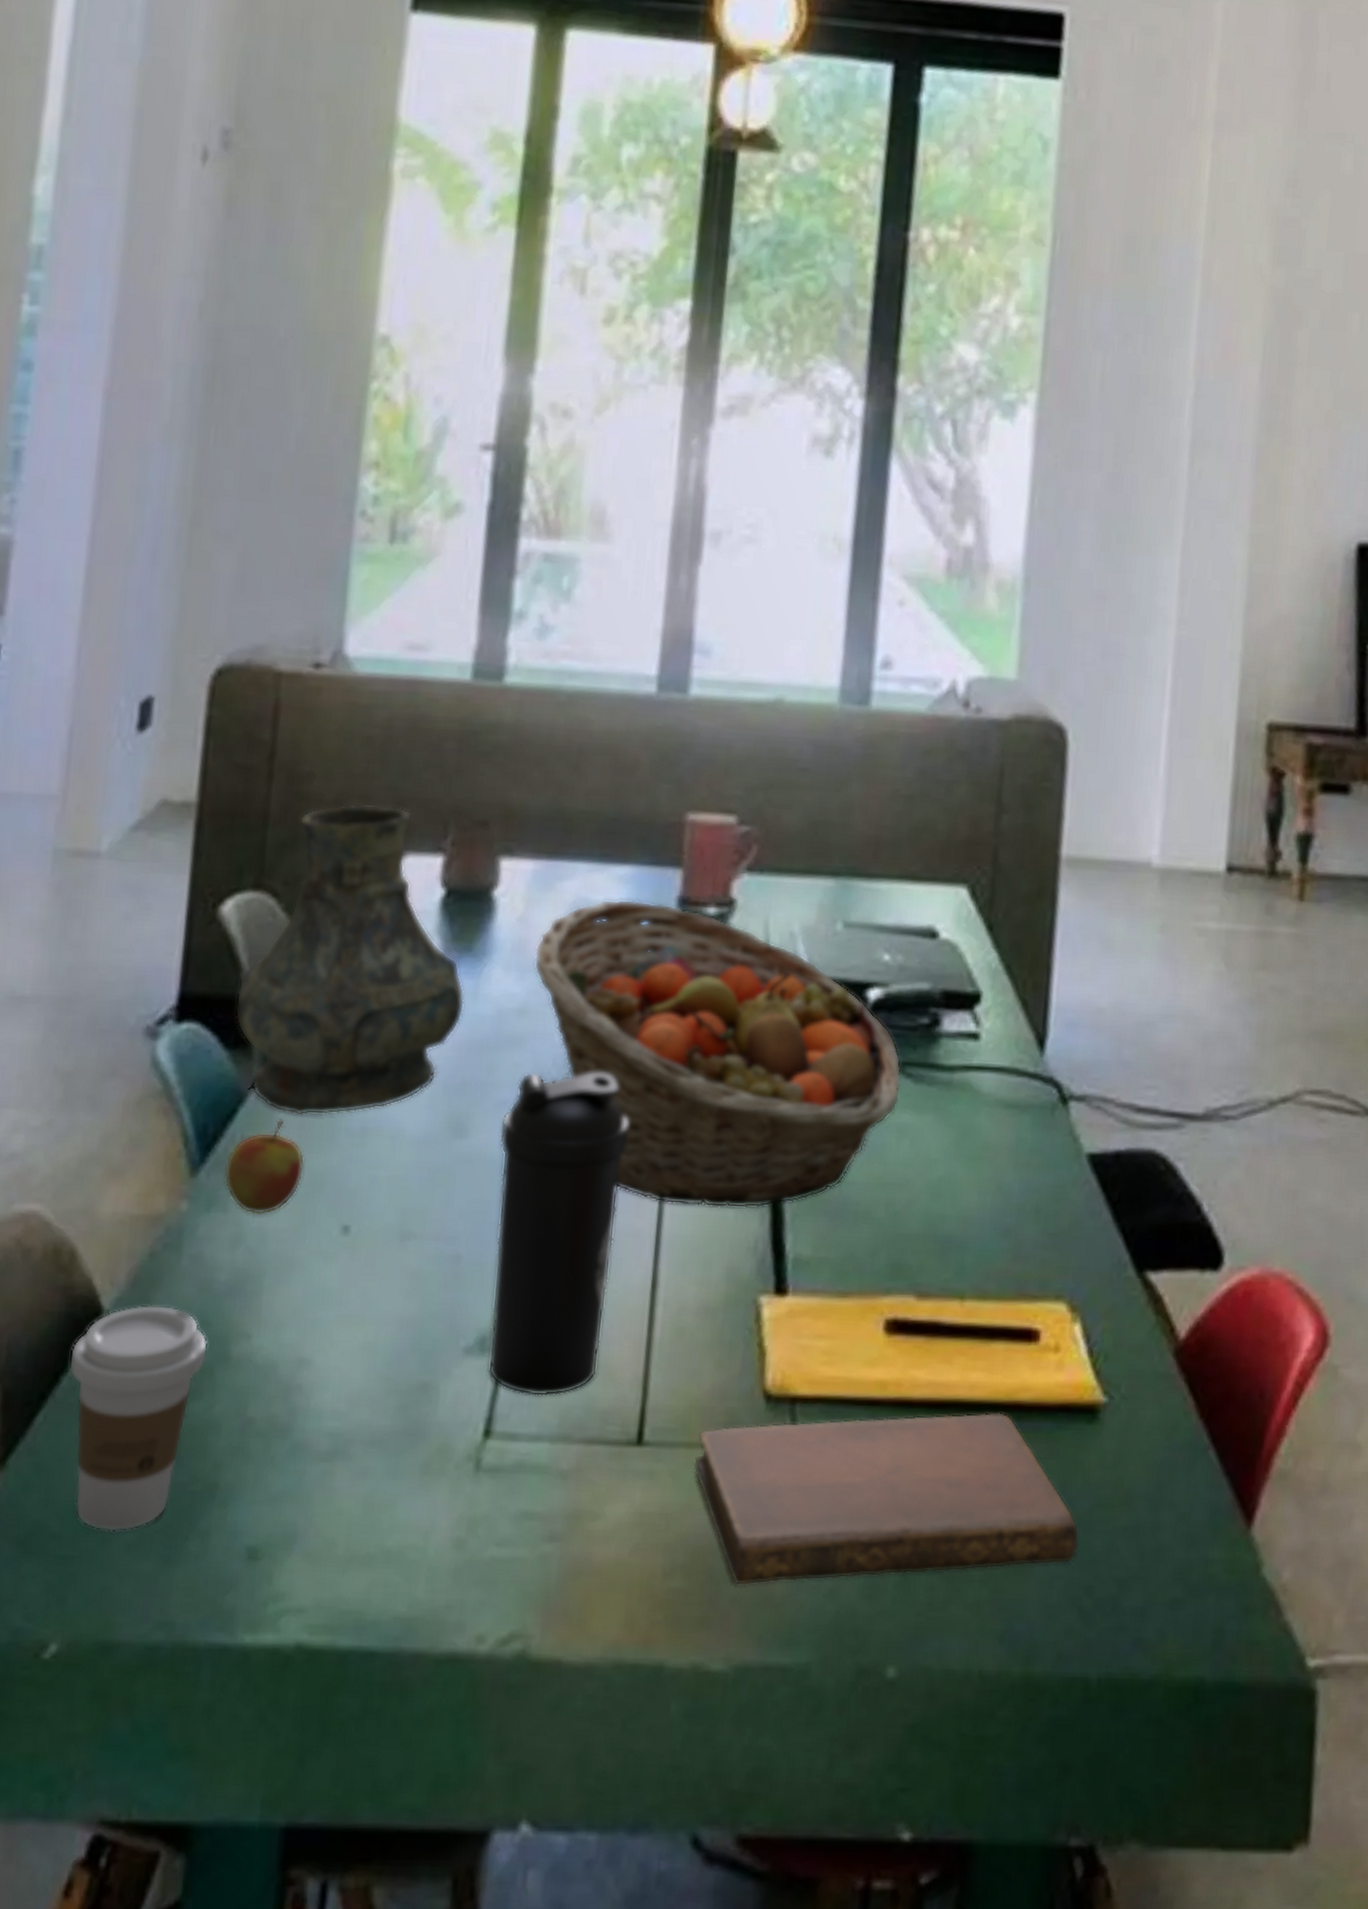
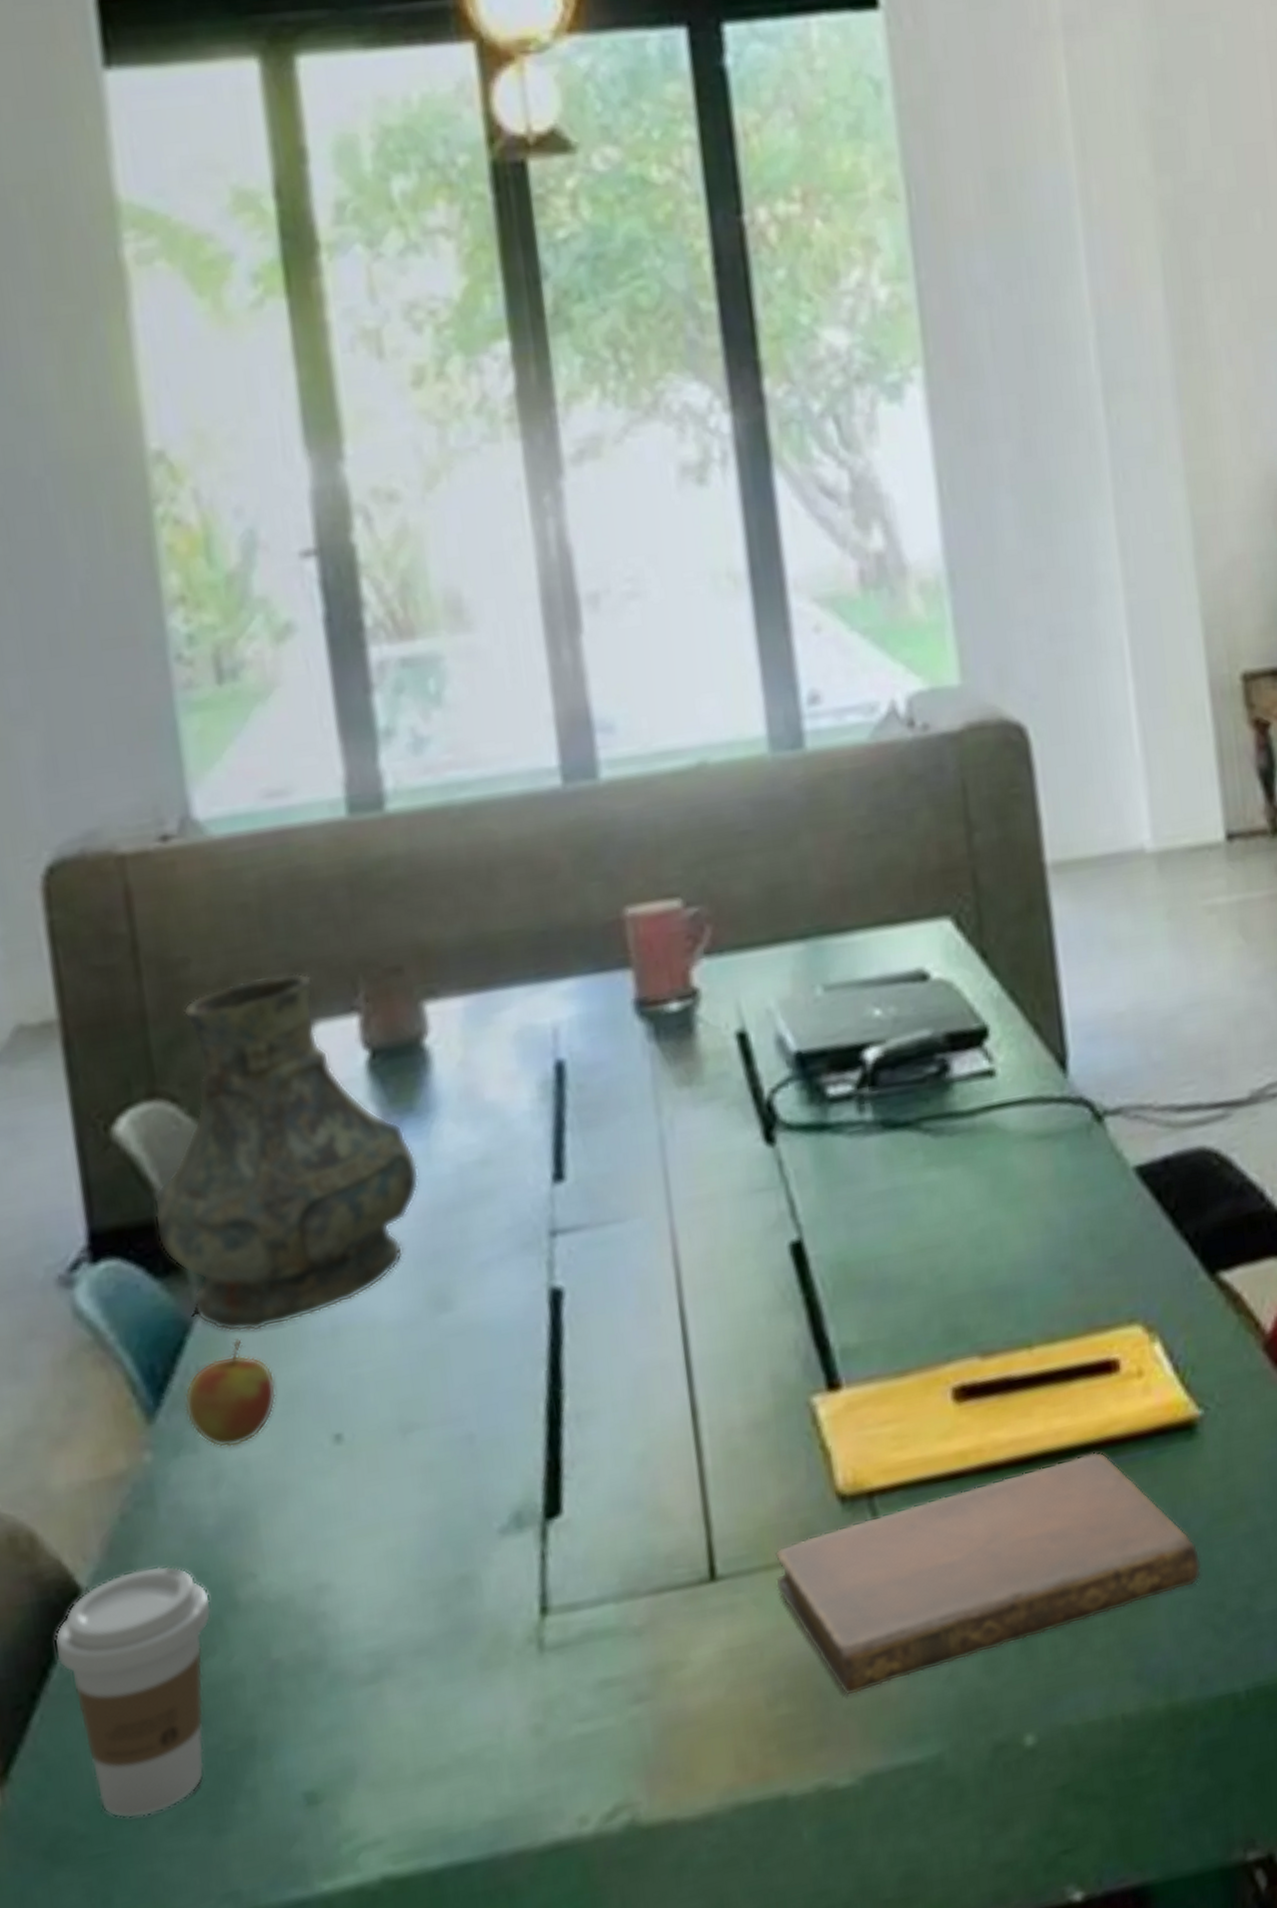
water bottle: present [487,1072,629,1397] -> none [487,1204,652,1562]
fruit basket: present [533,899,902,1209] -> none [485,1009,922,1327]

